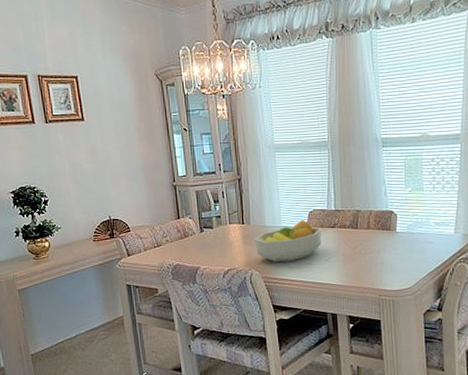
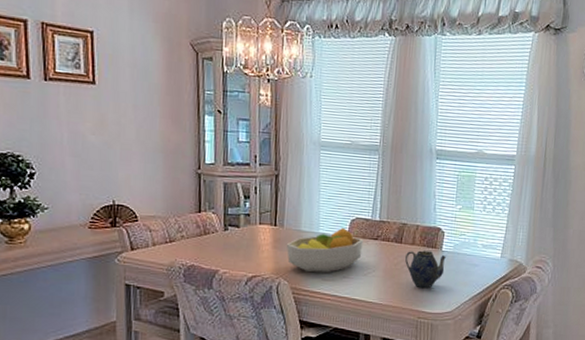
teapot: none [362,233,401,269] -> present [405,250,446,289]

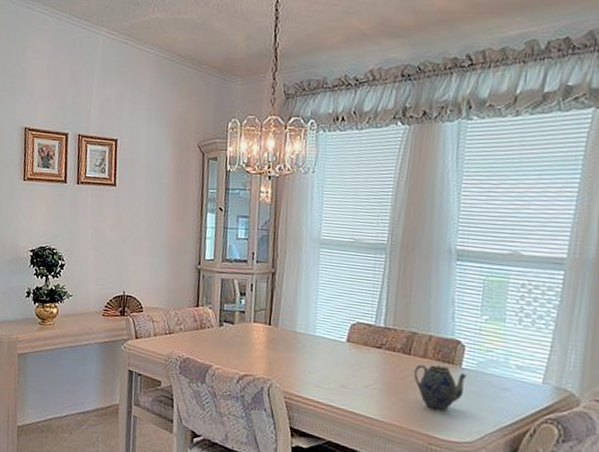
fruit bowl: present [286,227,363,273] -> none [279,331,365,380]

